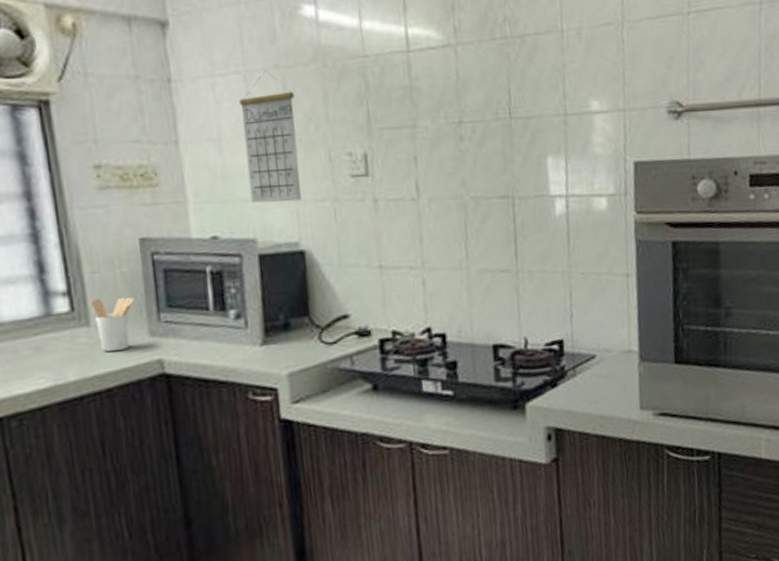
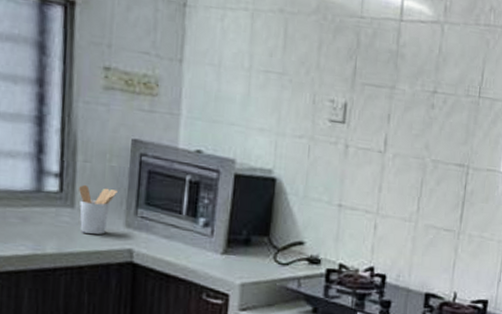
calendar: present [238,71,301,203] -> none [237,13,293,134]

